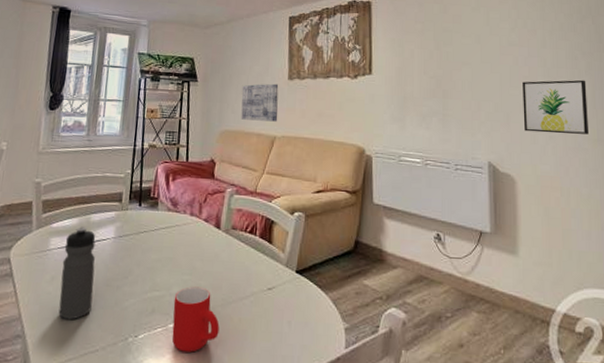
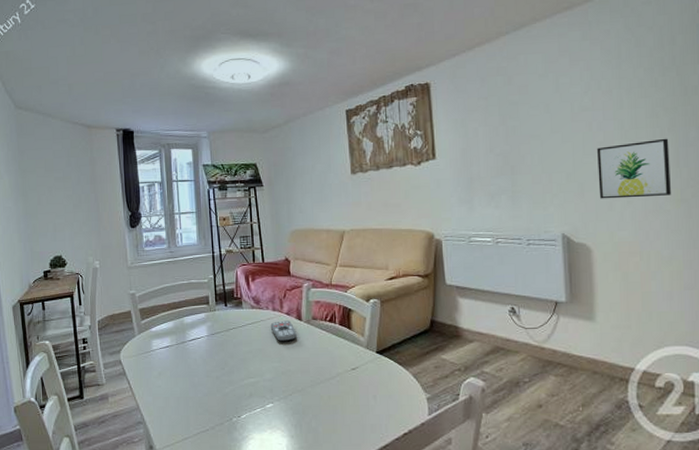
water bottle: present [58,227,96,320] -> none [165,329,197,407]
mug: present [171,286,220,352] -> none [268,372,312,427]
remote control: none [185,227,213,252] -> present [270,320,297,342]
wall art: present [241,83,279,122] -> none [306,179,345,218]

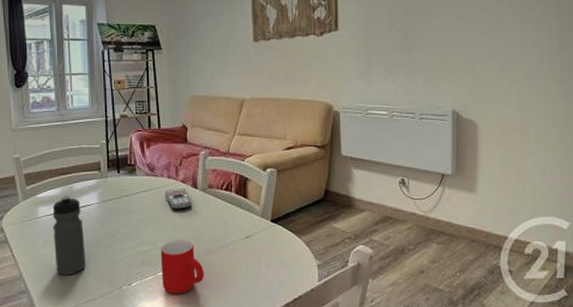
water bottle: none [165,329,197,407] -> present [52,195,86,276]
mug: none [268,372,312,427] -> present [160,240,204,294]
wall art: present [597,138,671,199] -> none [488,22,554,78]

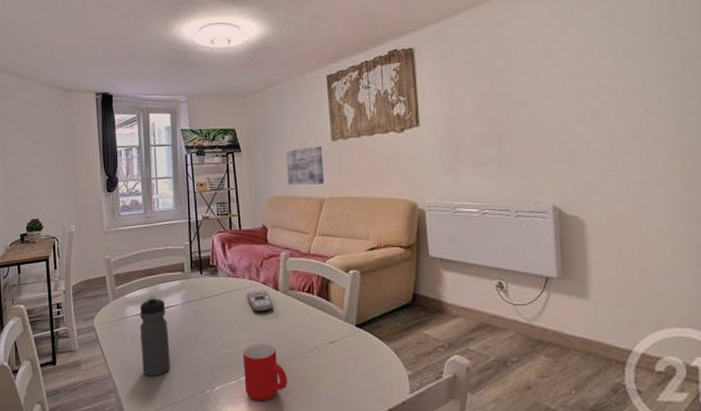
wall art: none [207,46,245,85] -> present [285,146,325,185]

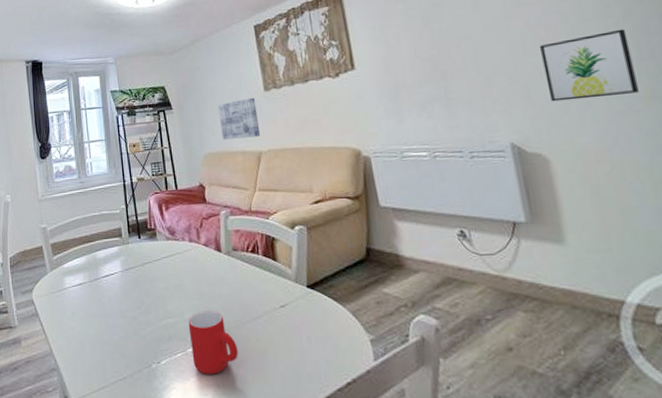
water bottle: present [139,296,170,377] -> none [78,264,113,352]
remote control: present [246,290,273,312] -> none [187,252,217,277]
wall art: none [591,106,671,170] -> present [540,28,639,102]

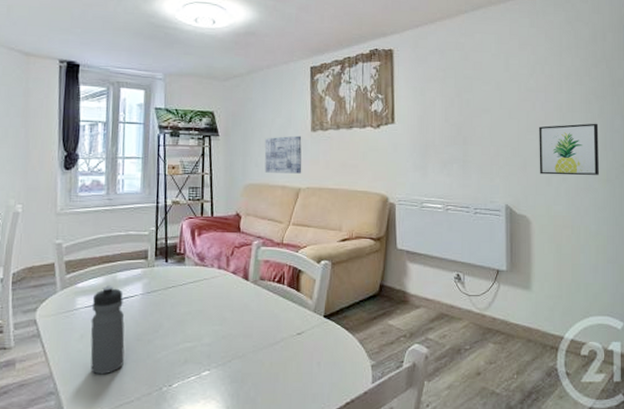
water bottle: none [78,264,113,352] -> present [90,285,125,375]
mug: present [188,310,238,374] -> none [205,336,252,397]

